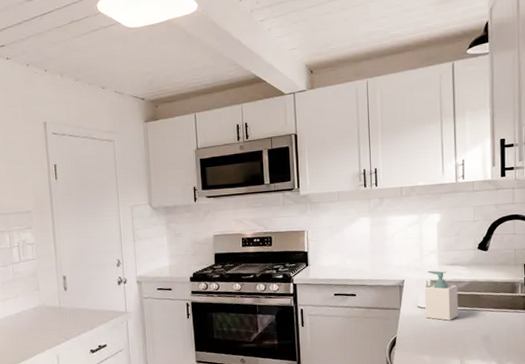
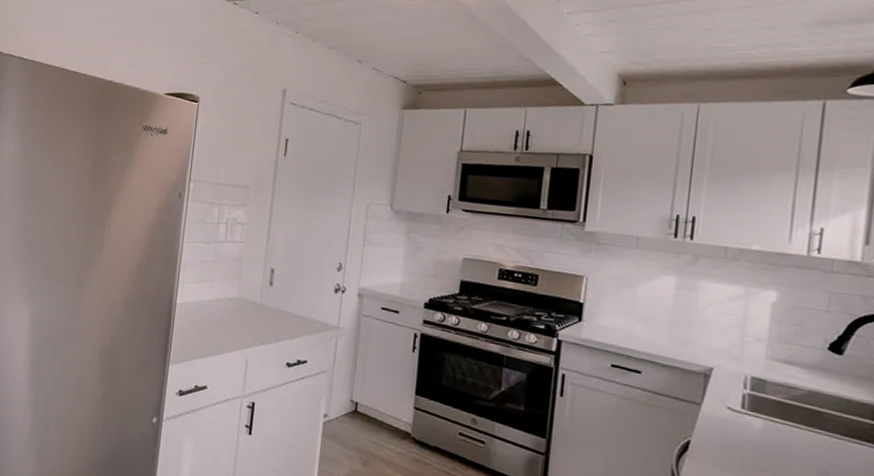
soap bottle: present [425,271,459,321] -> none [737,364,791,437]

